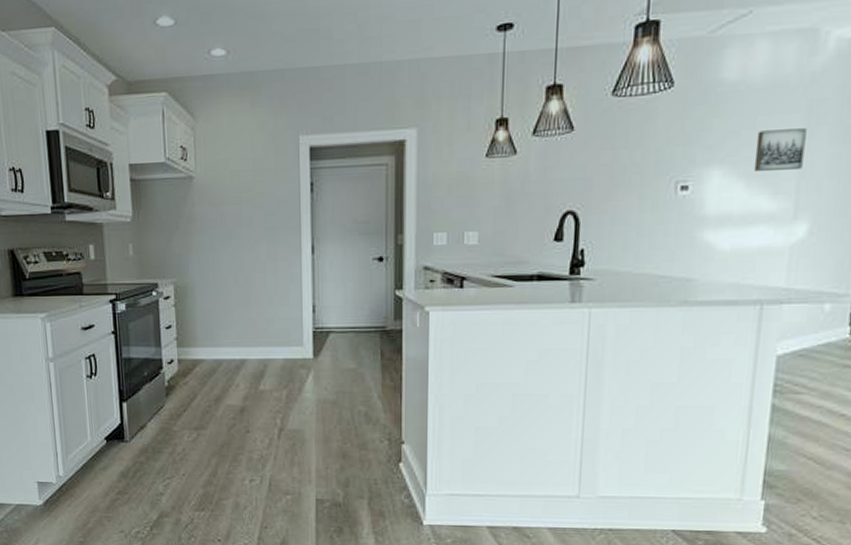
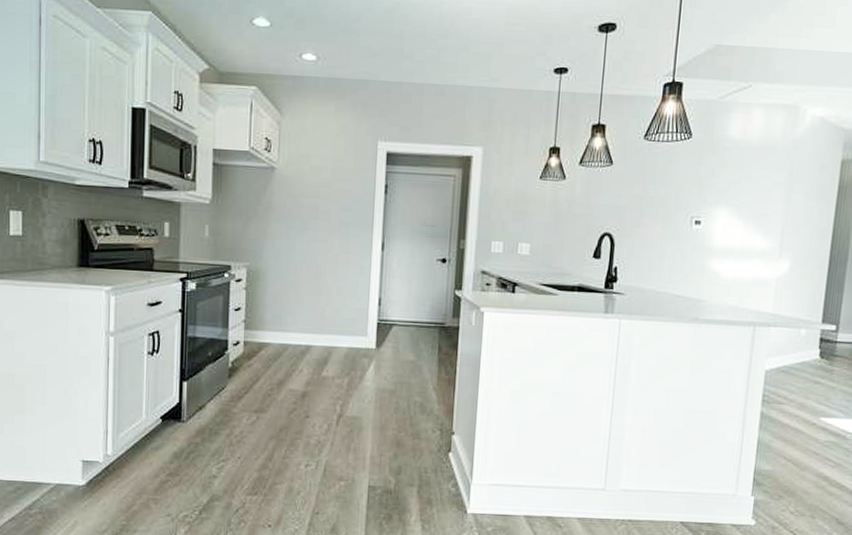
wall art: present [753,128,807,171] -> none [750,182,789,216]

